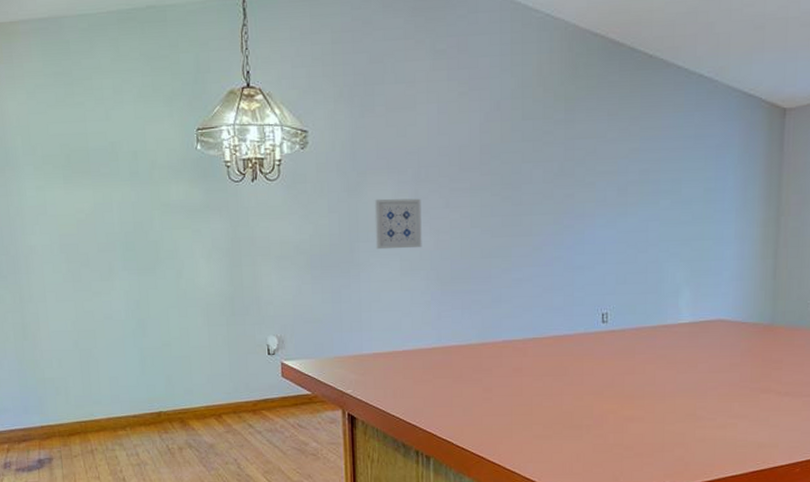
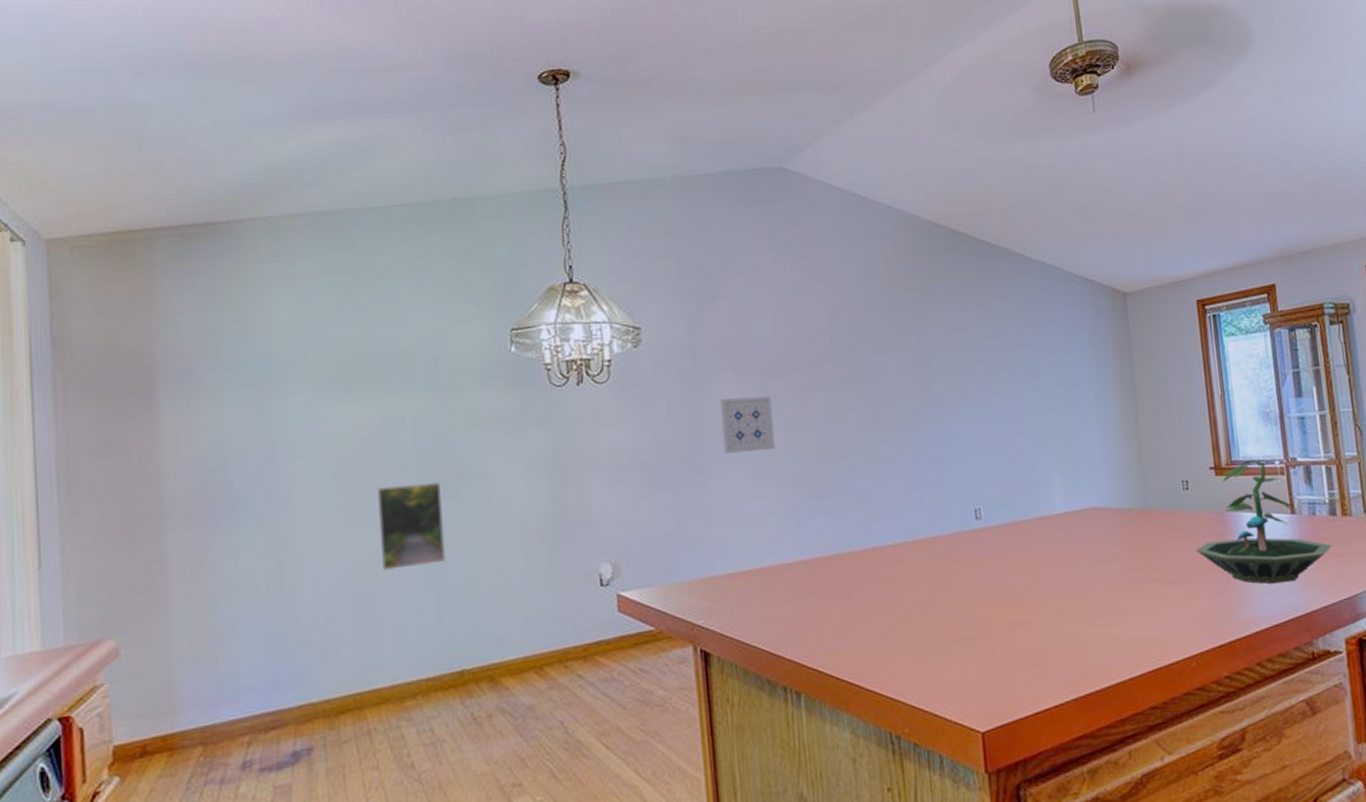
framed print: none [93,259,146,328] -> present [377,482,446,571]

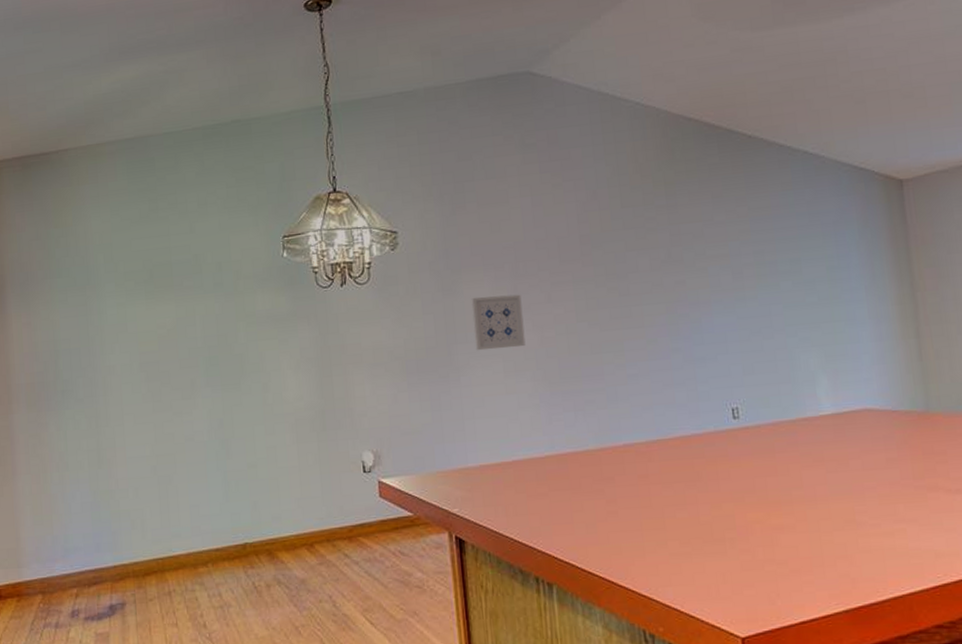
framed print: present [377,482,446,571] -> none [174,374,230,452]

